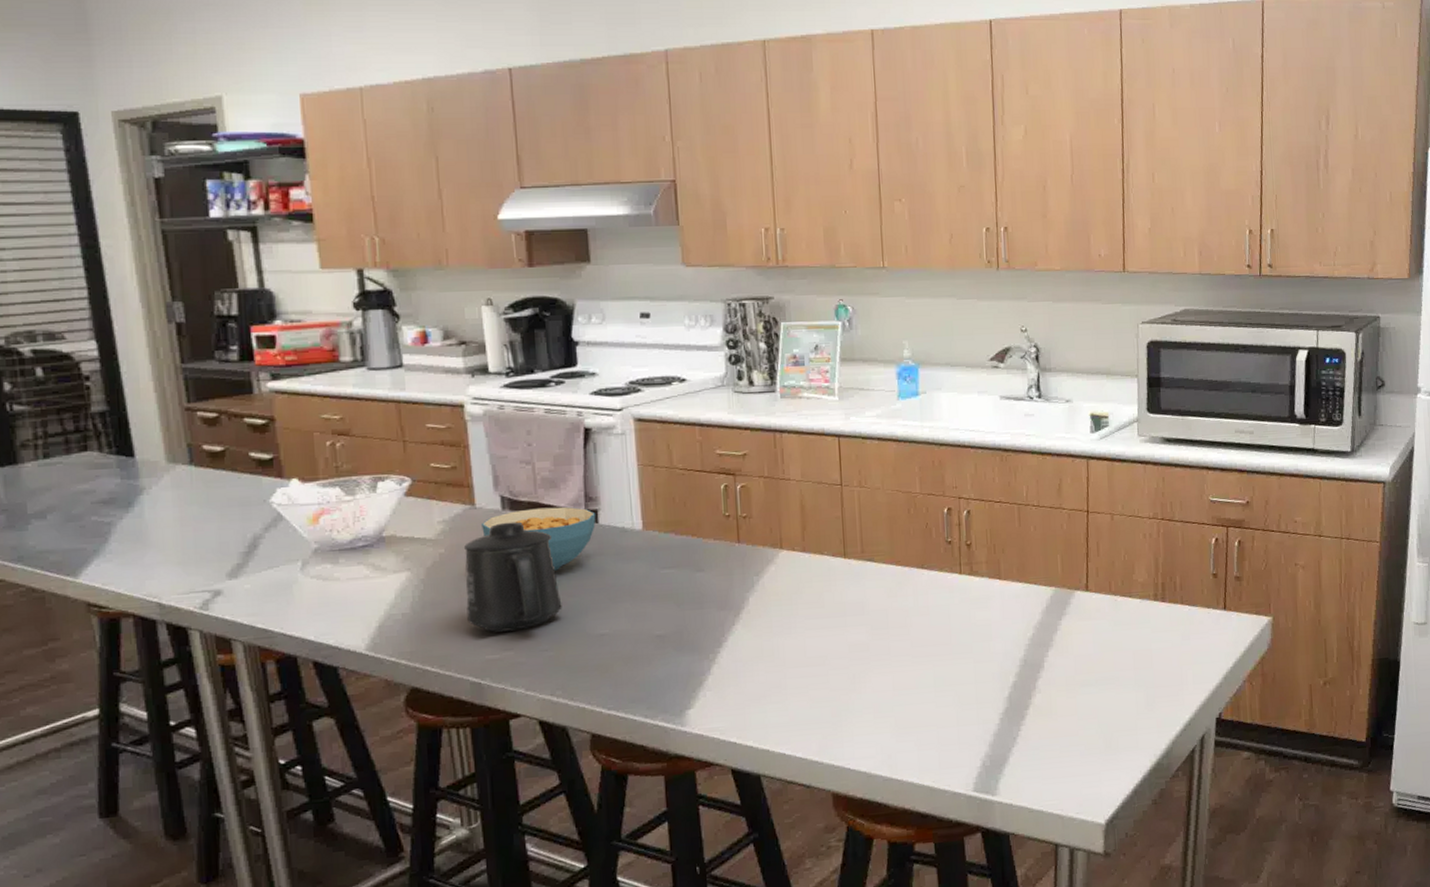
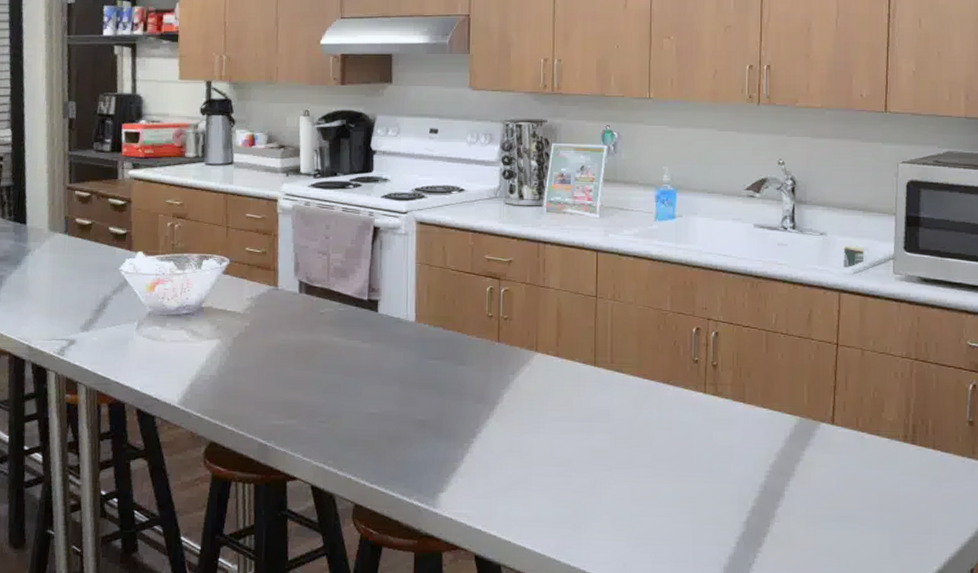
mug: present [464,521,562,632] -> none [261,304,341,401]
cereal bowl: present [480,506,596,571] -> none [280,294,377,351]

